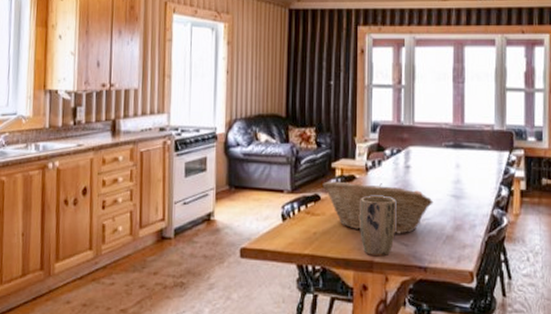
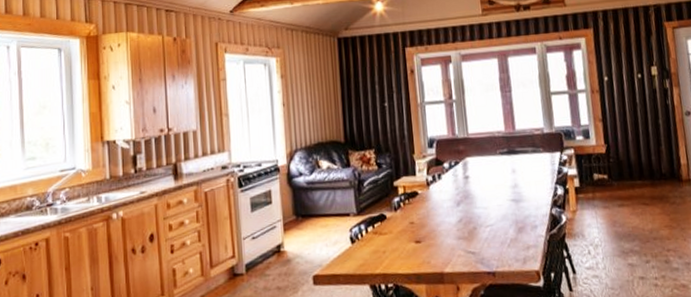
fruit basket: present [322,181,433,234] -> none [387,196,495,244]
plant pot: present [360,196,396,256] -> none [425,208,462,267]

